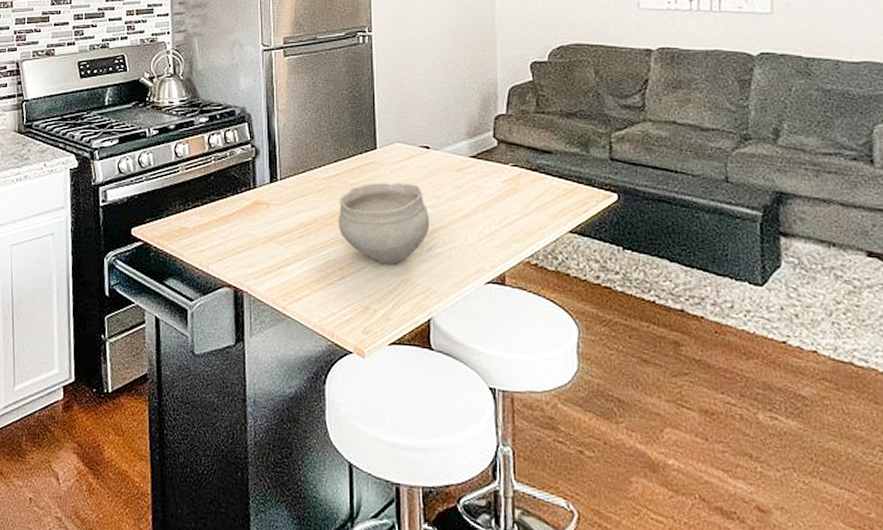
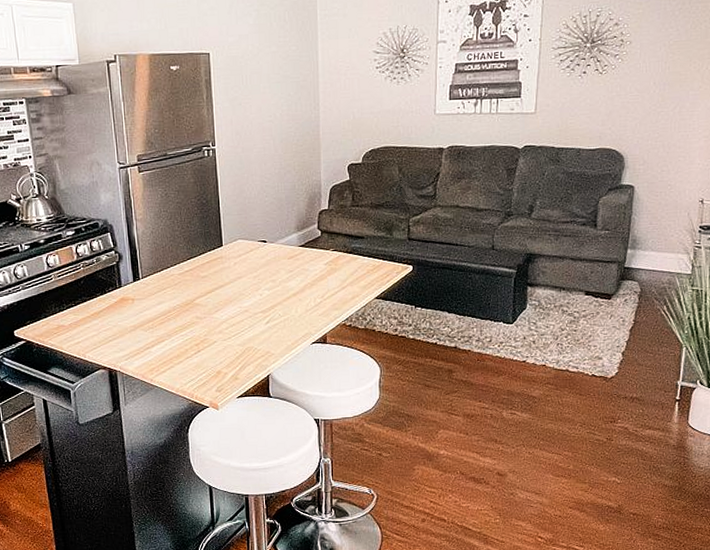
bowl: present [338,182,430,264] -> none [192,271,268,337]

